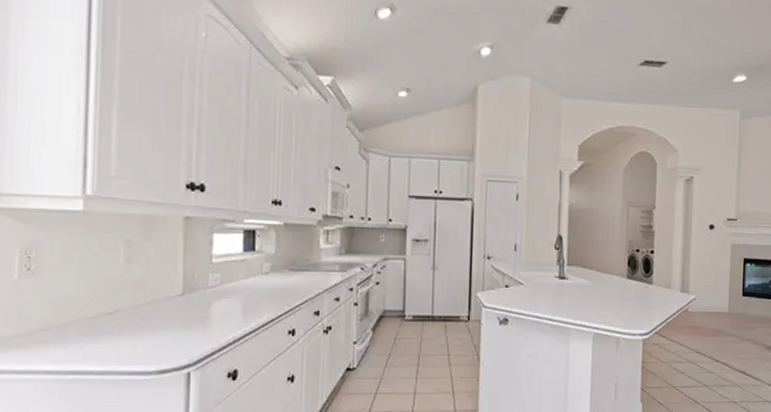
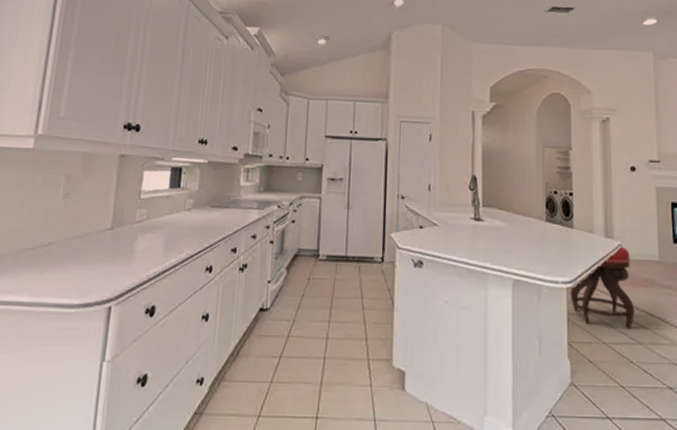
stool: none [645,298,703,373] -> present [570,244,635,328]

